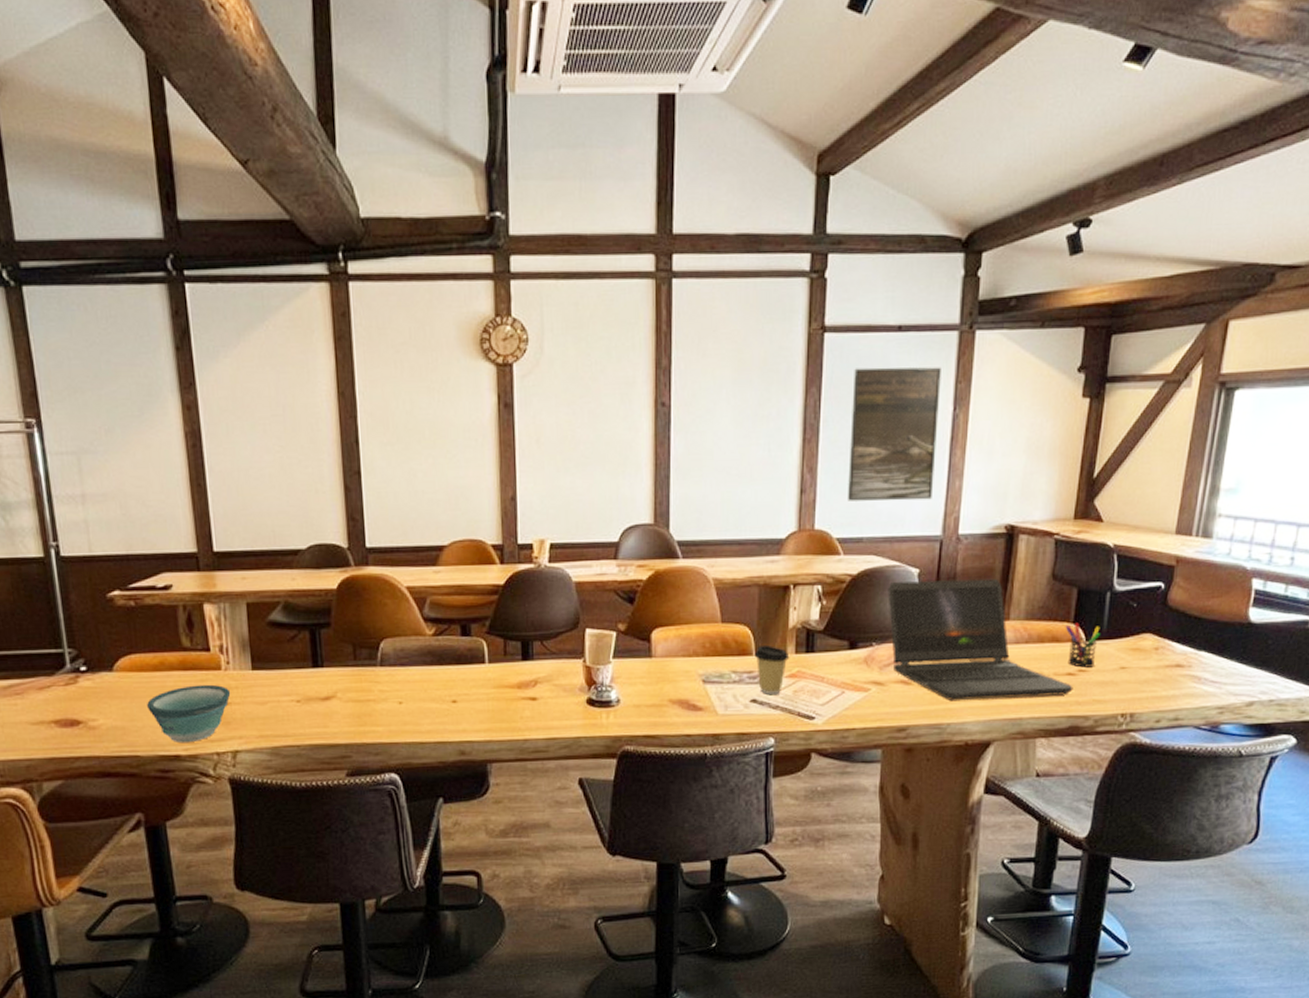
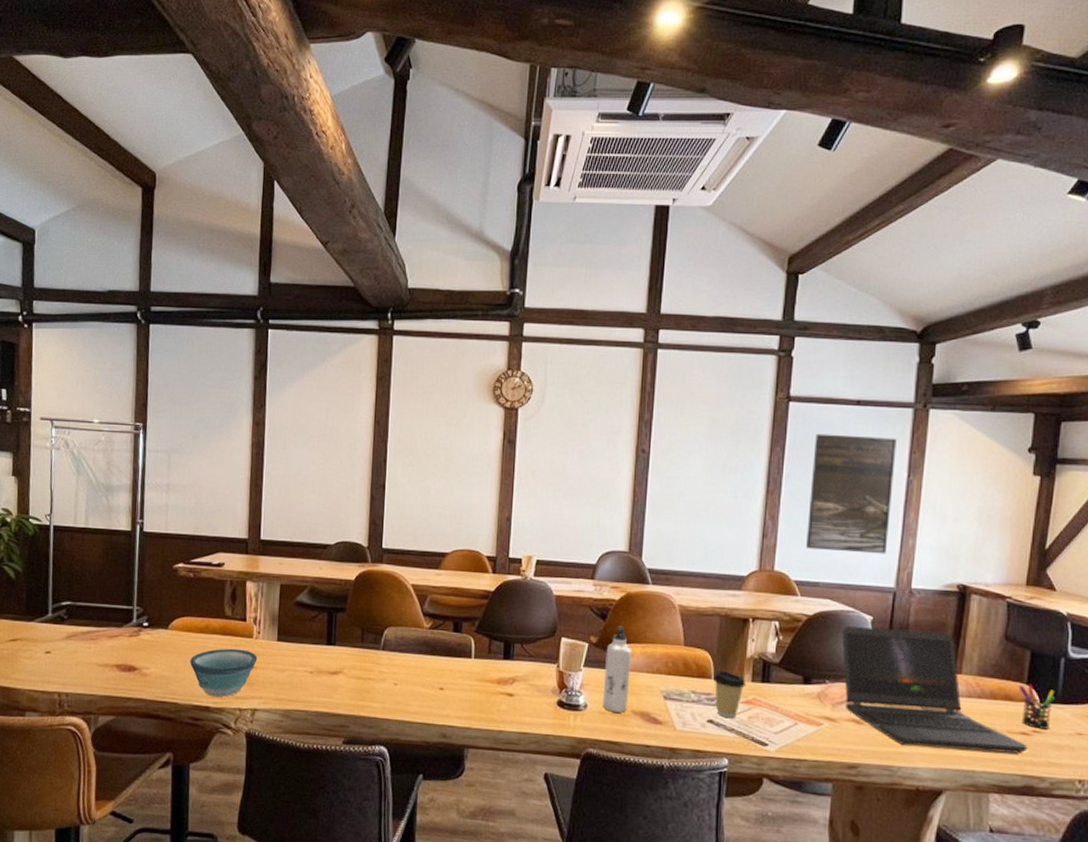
water bottle: none [636,608,665,704] -> present [602,626,631,713]

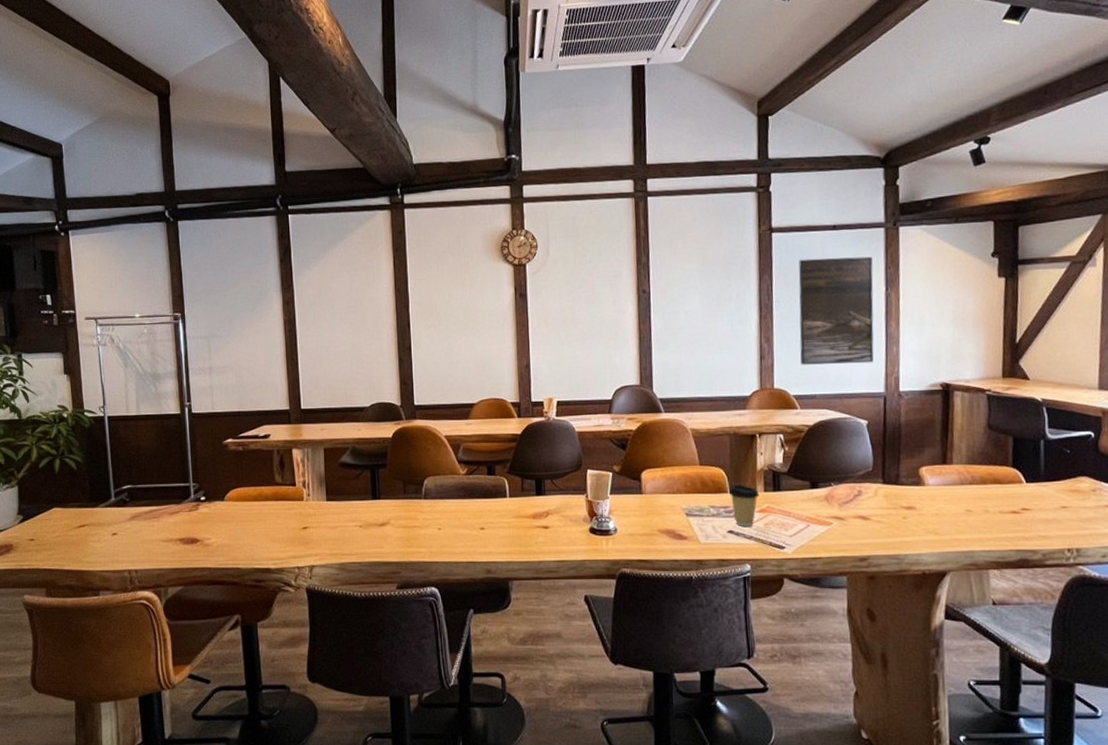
bowl: present [190,648,258,697] -> none [248,512,310,559]
water bottle: present [602,626,631,713] -> none [629,453,654,533]
laptop computer: present [842,626,1028,754] -> none [841,428,1019,534]
pen holder: present [1018,684,1055,730] -> none [1005,467,1038,507]

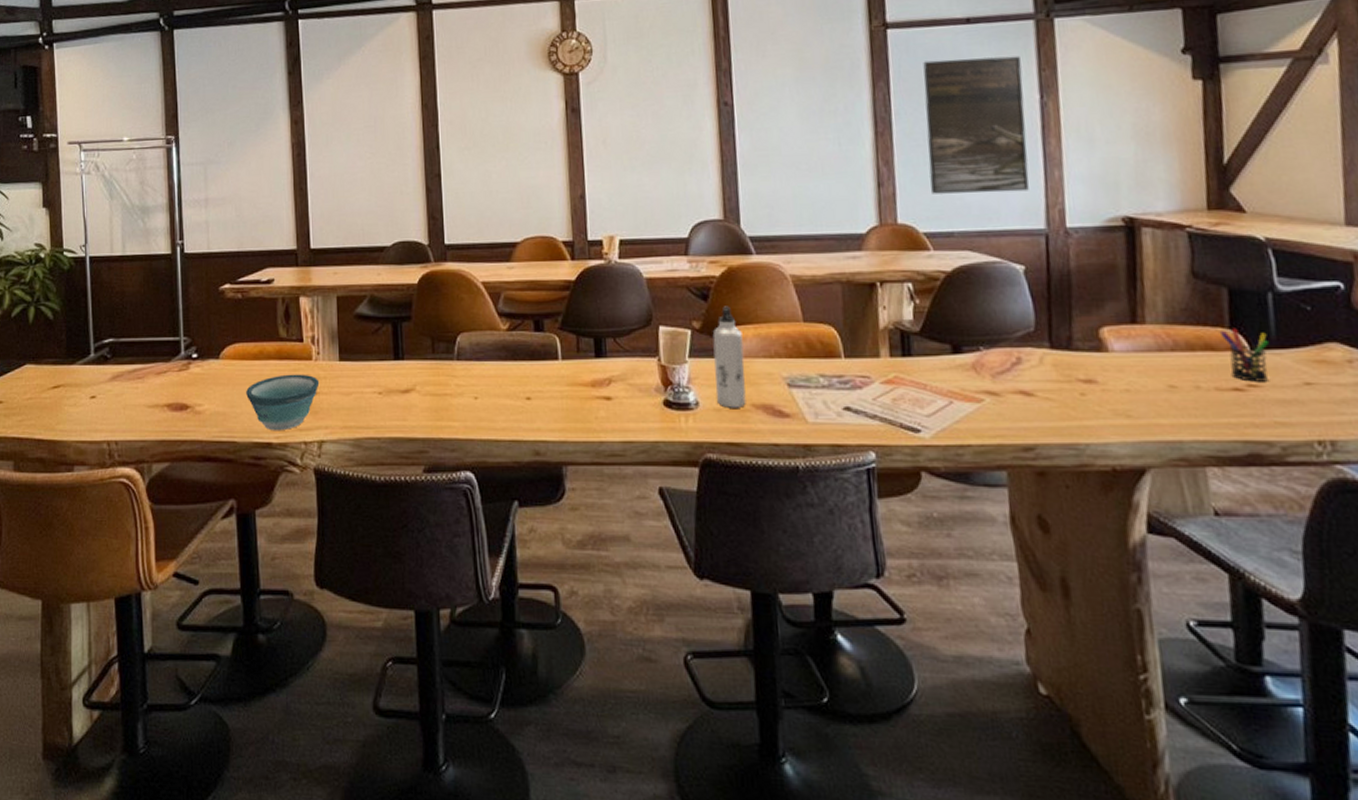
bowl: none [248,512,310,559] -> present [246,374,320,431]
water bottle: none [629,453,654,533] -> present [712,306,746,408]
coffee cup: present [728,484,760,527] -> none [842,346,884,403]
pen holder: none [1005,467,1038,507] -> present [1219,328,1268,382]

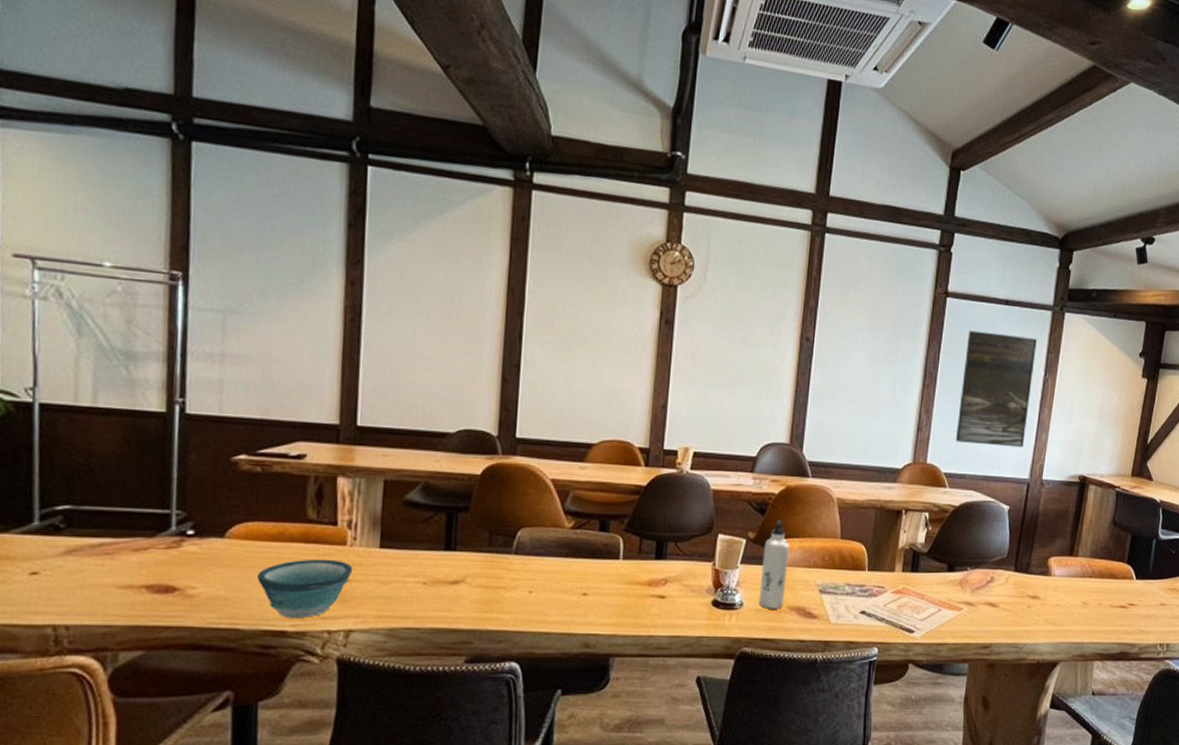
pen holder: present [1219,328,1268,382] -> none [1120,563,1147,602]

